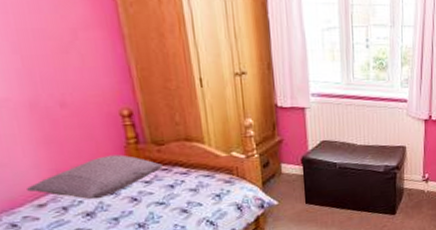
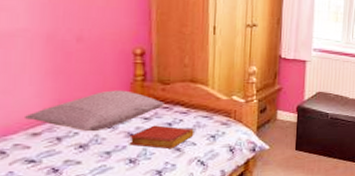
book: none [133,188,199,212] -> present [129,125,194,150]

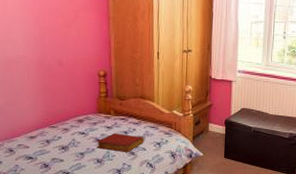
pillow: present [25,90,164,132] -> none [25,104,121,137]

